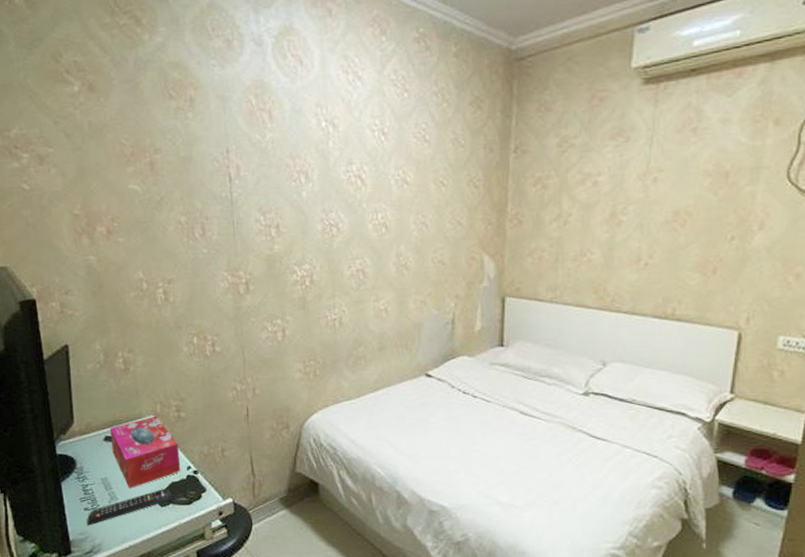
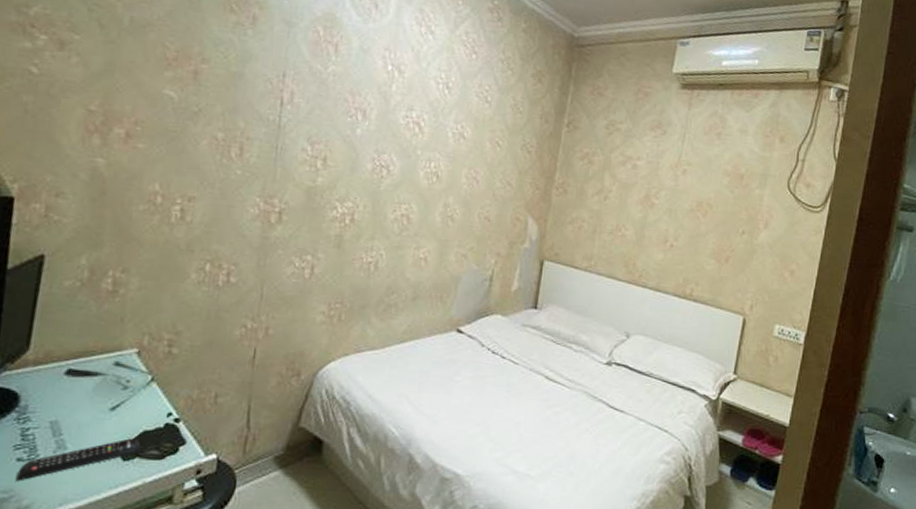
tissue box: present [109,416,181,488] -> none [73,349,162,436]

